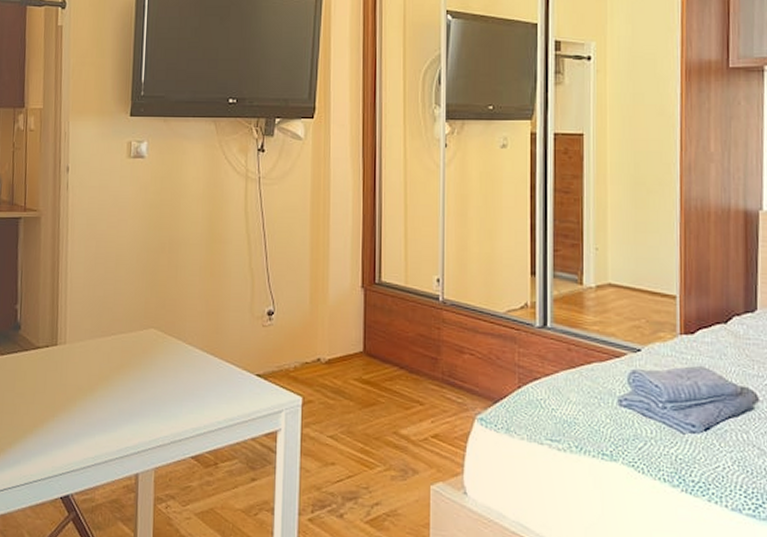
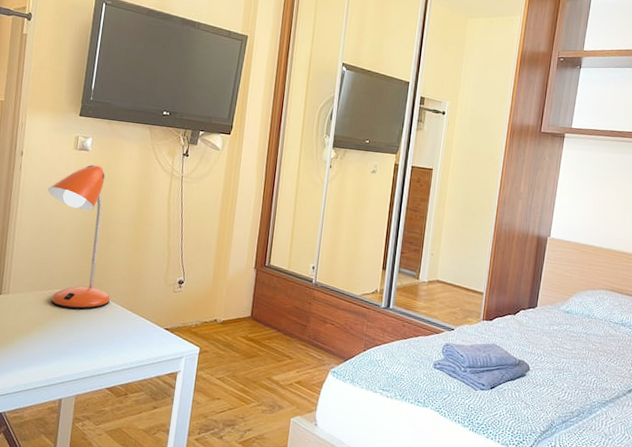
desk lamp: none [101,173,186,358] -> present [48,164,110,310]

